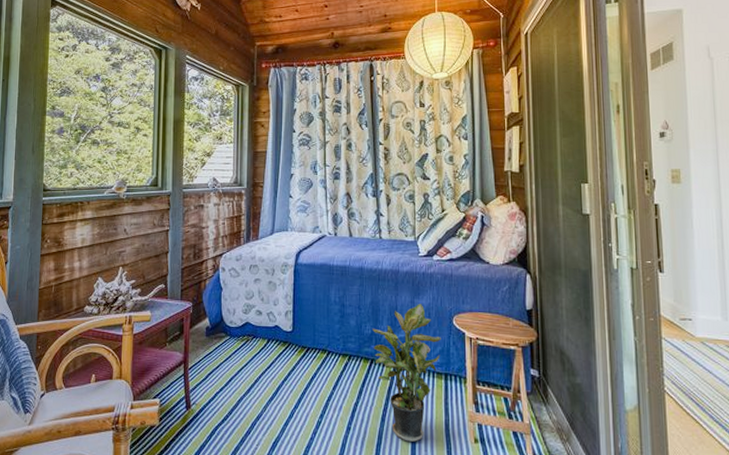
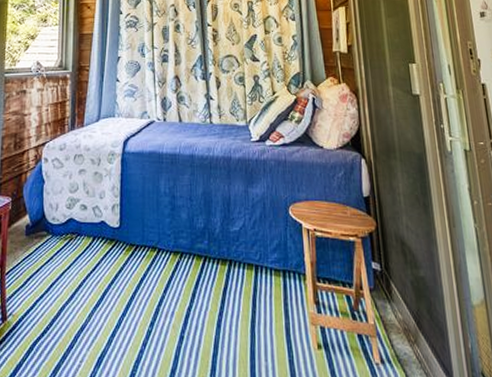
potted plant: present [373,304,441,442] -> none [205,193,278,350]

